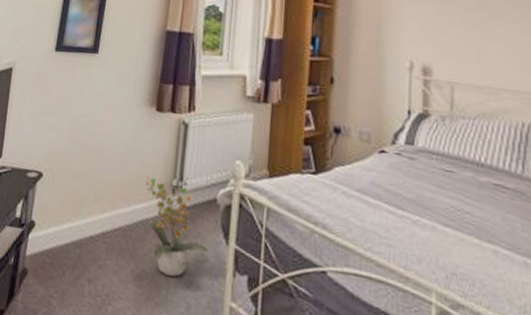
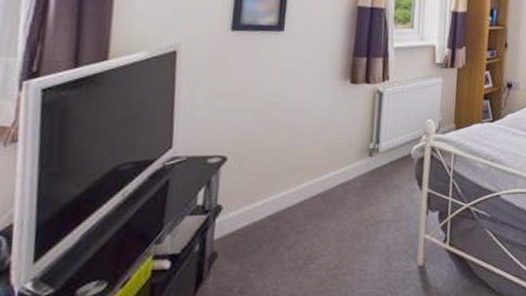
potted plant: present [146,176,210,277] -> none [343,139,406,226]

